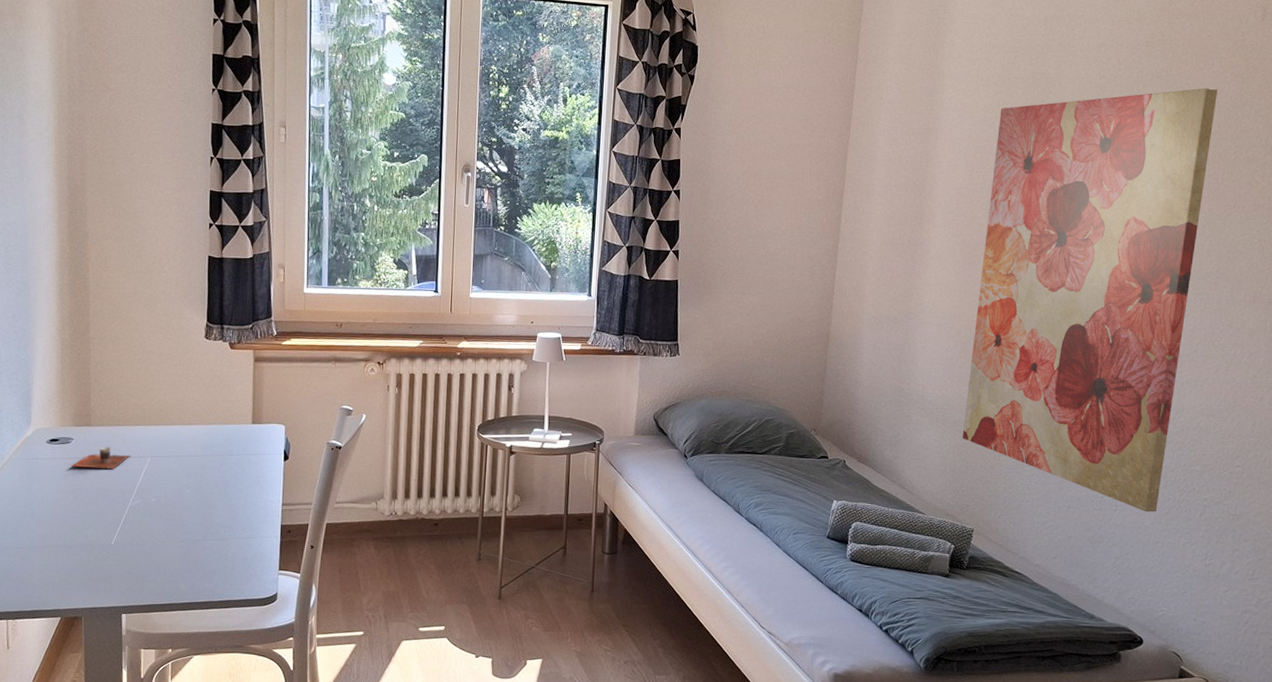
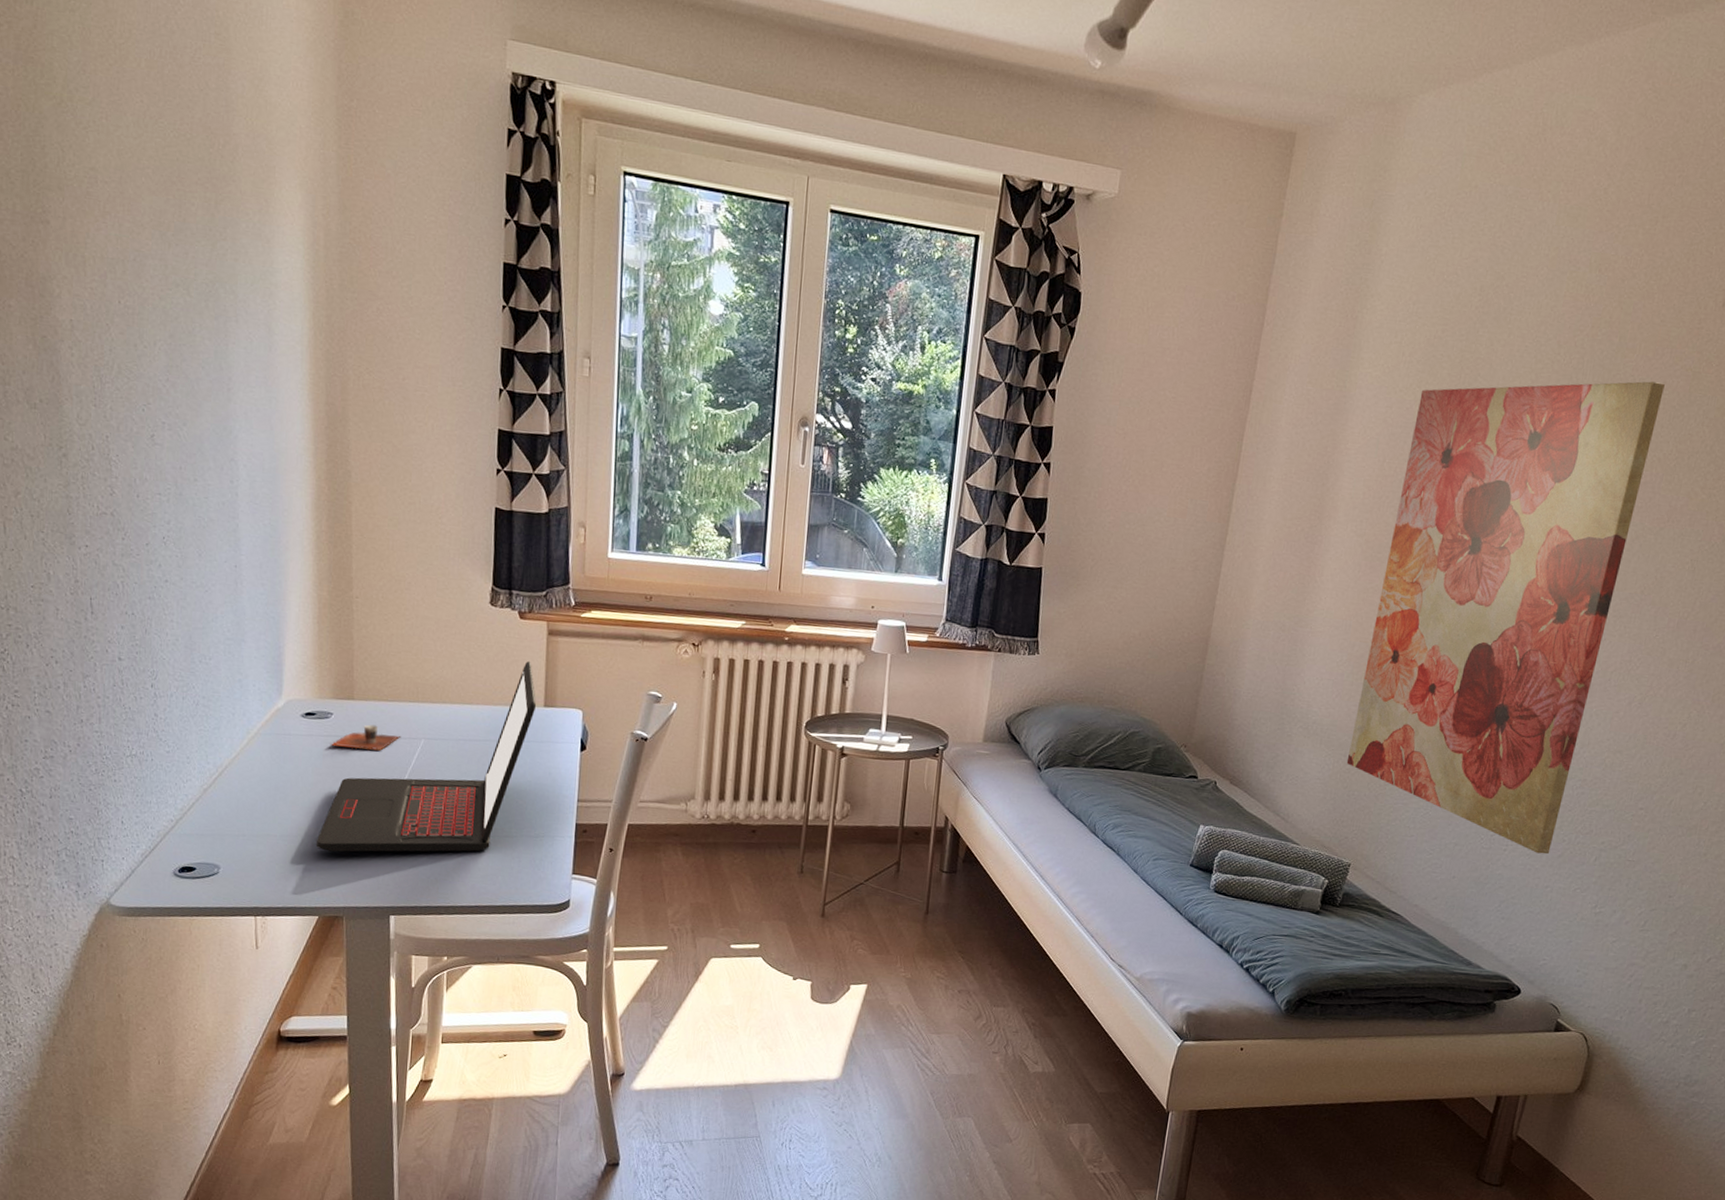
laptop: none [58,384,245,560] -> present [315,660,536,852]

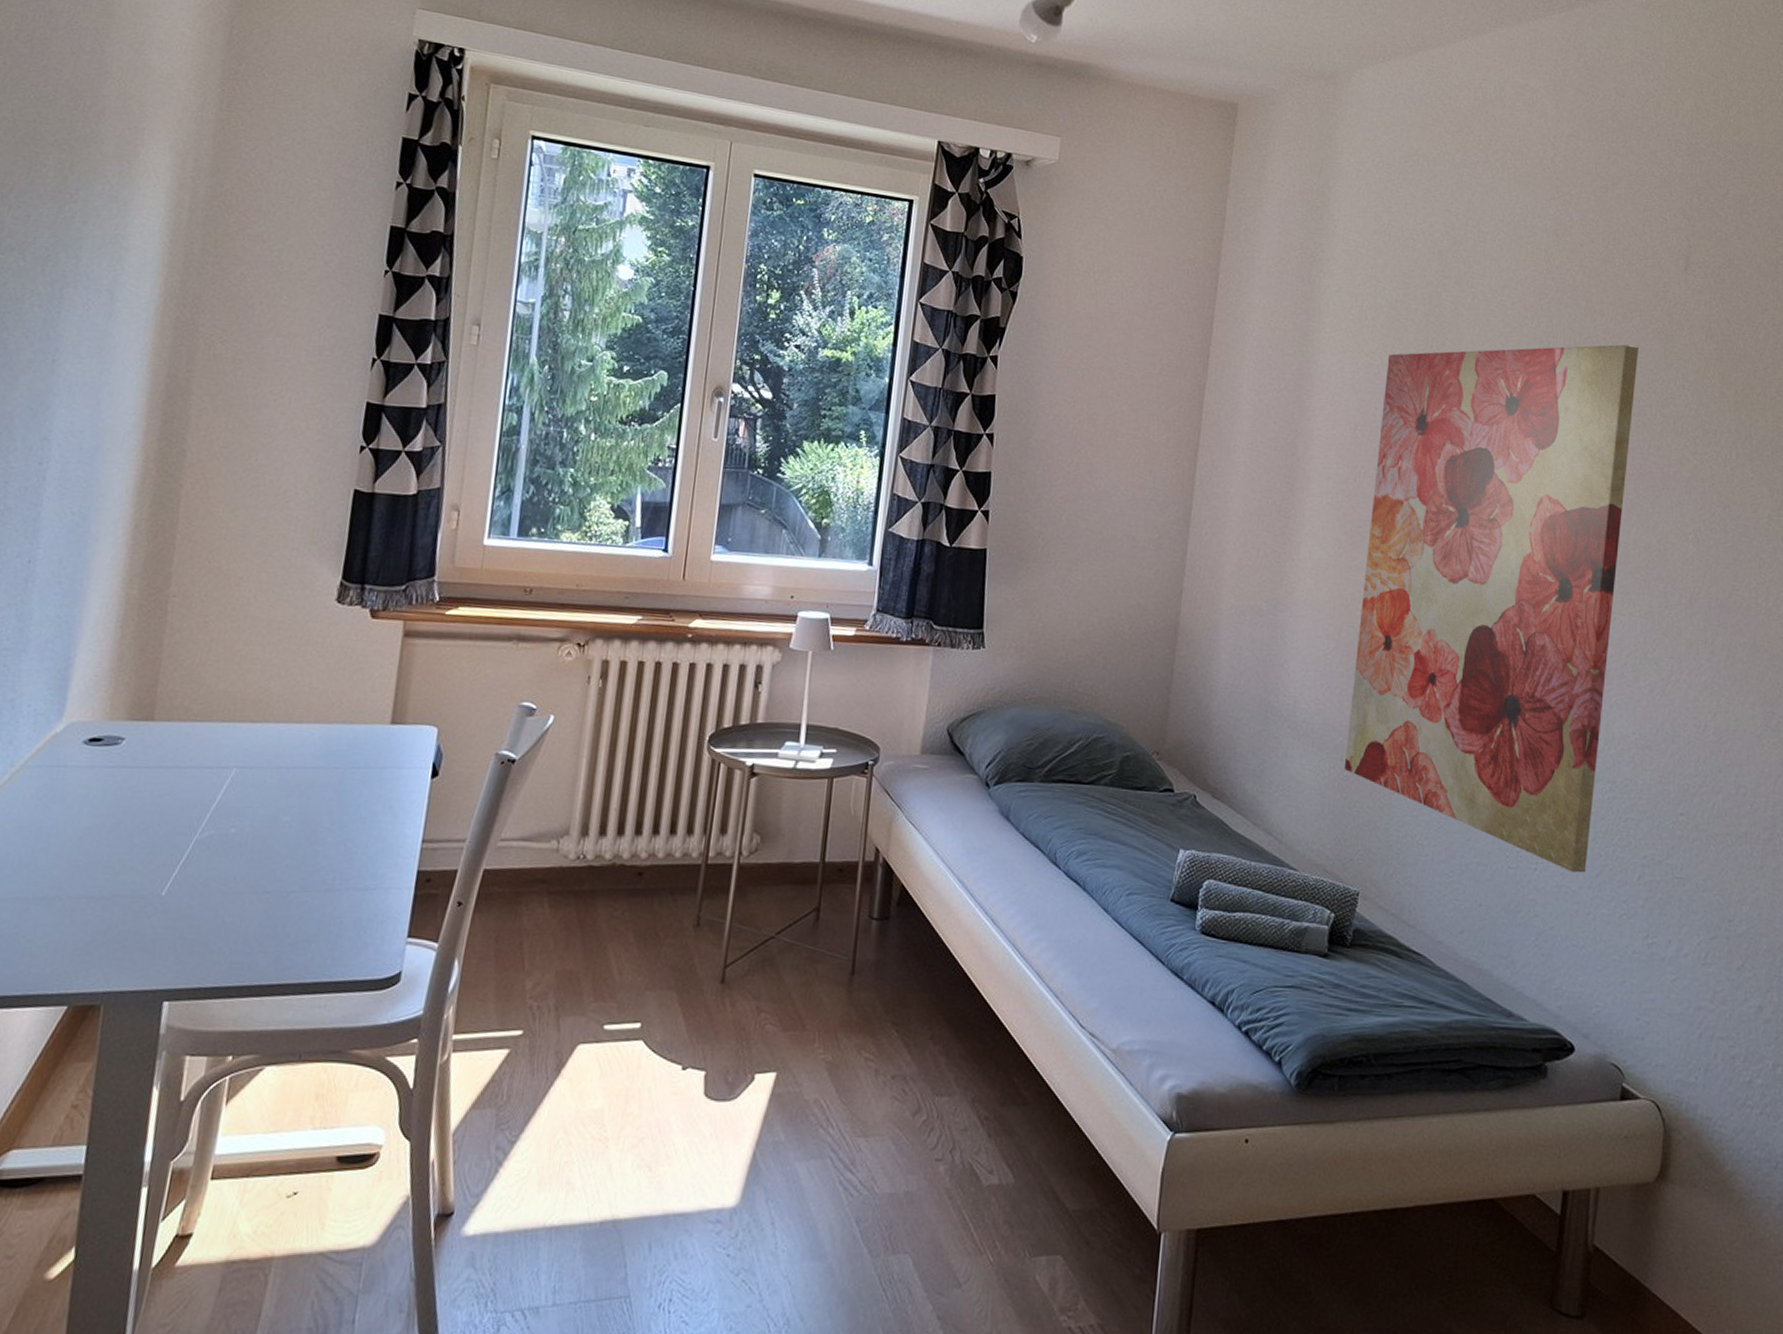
laptop: present [315,660,536,852] -> none [77,668,382,918]
cup: present [331,724,402,751] -> none [116,751,208,784]

